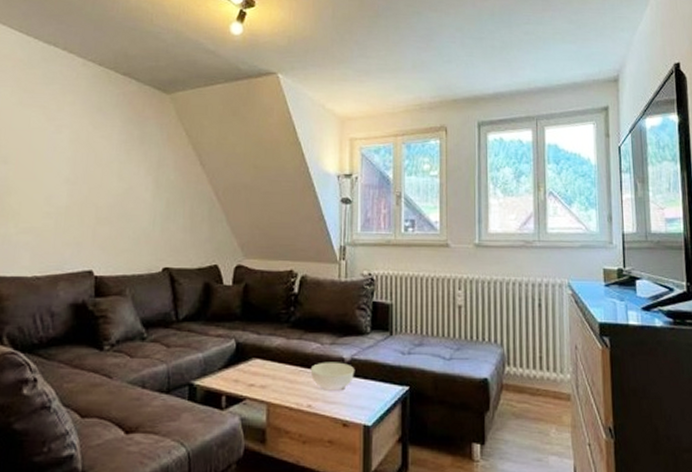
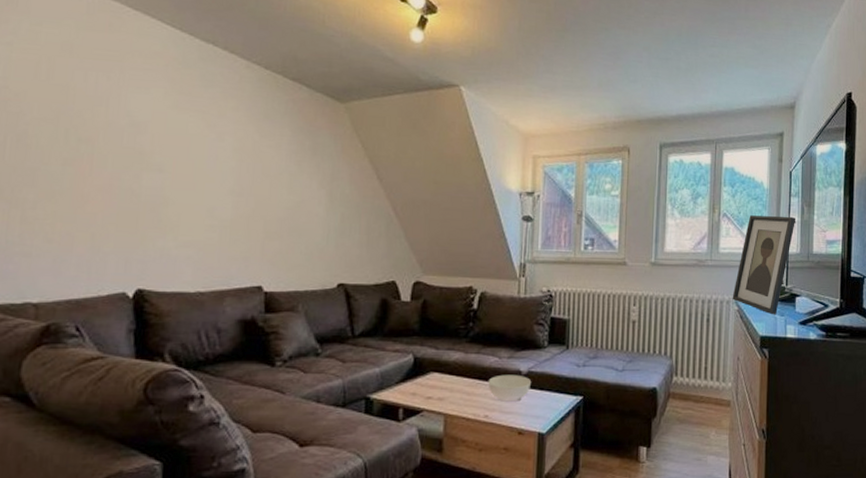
picture frame: none [565,193,630,300] -> present [732,215,796,315]

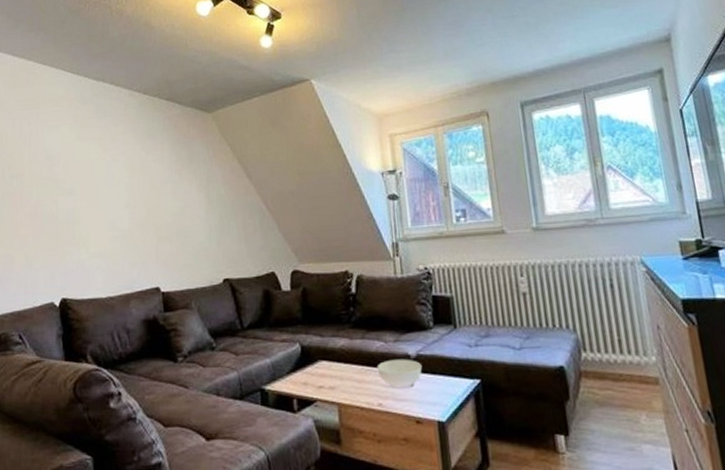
picture frame: present [732,215,796,315] -> none [636,159,700,274]

